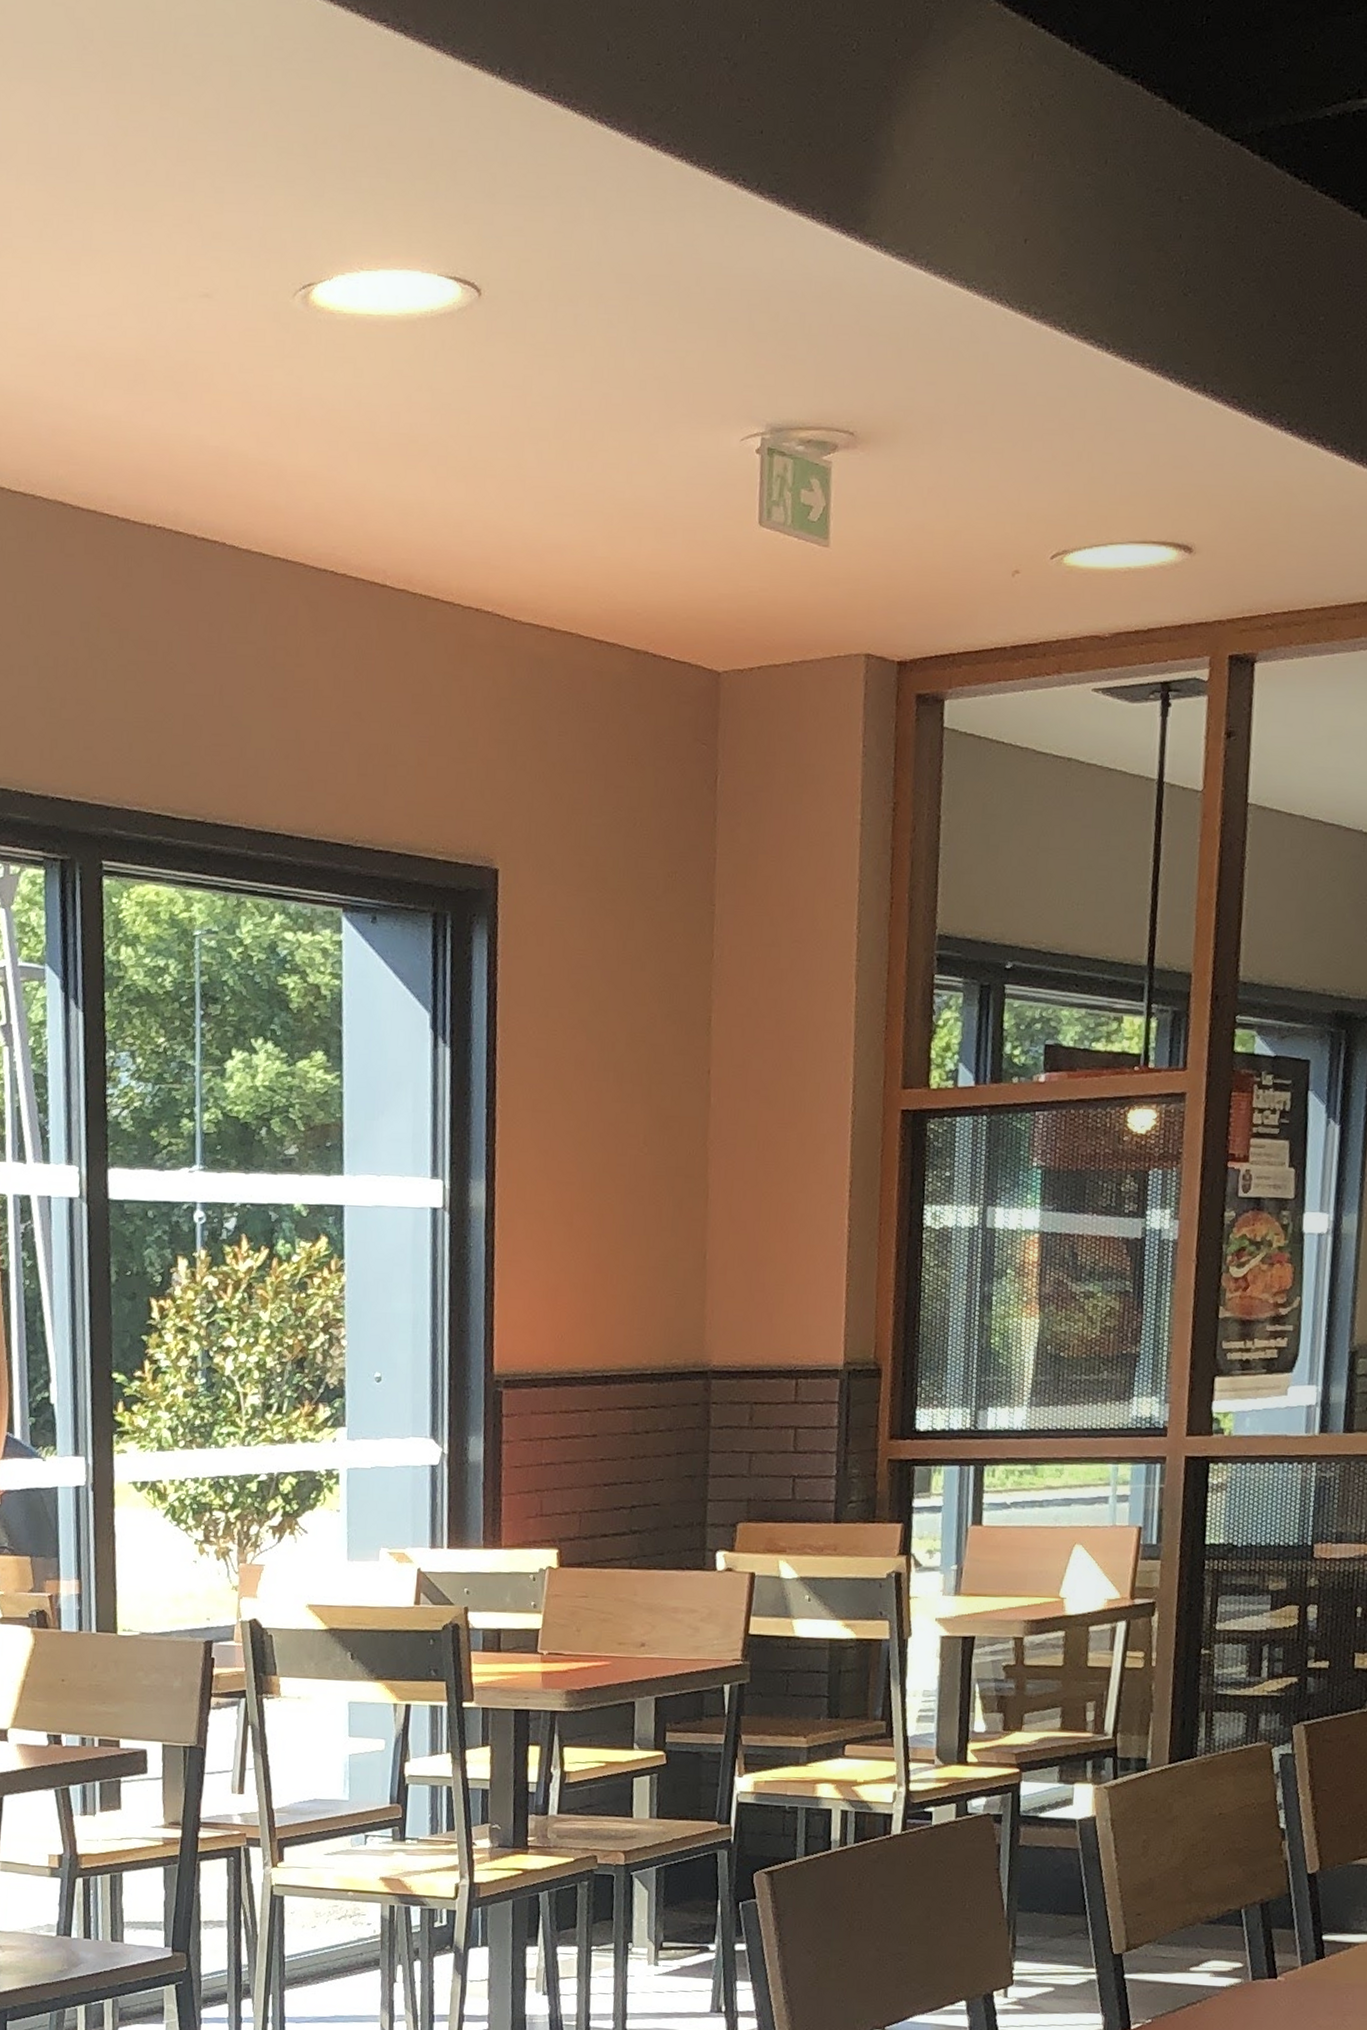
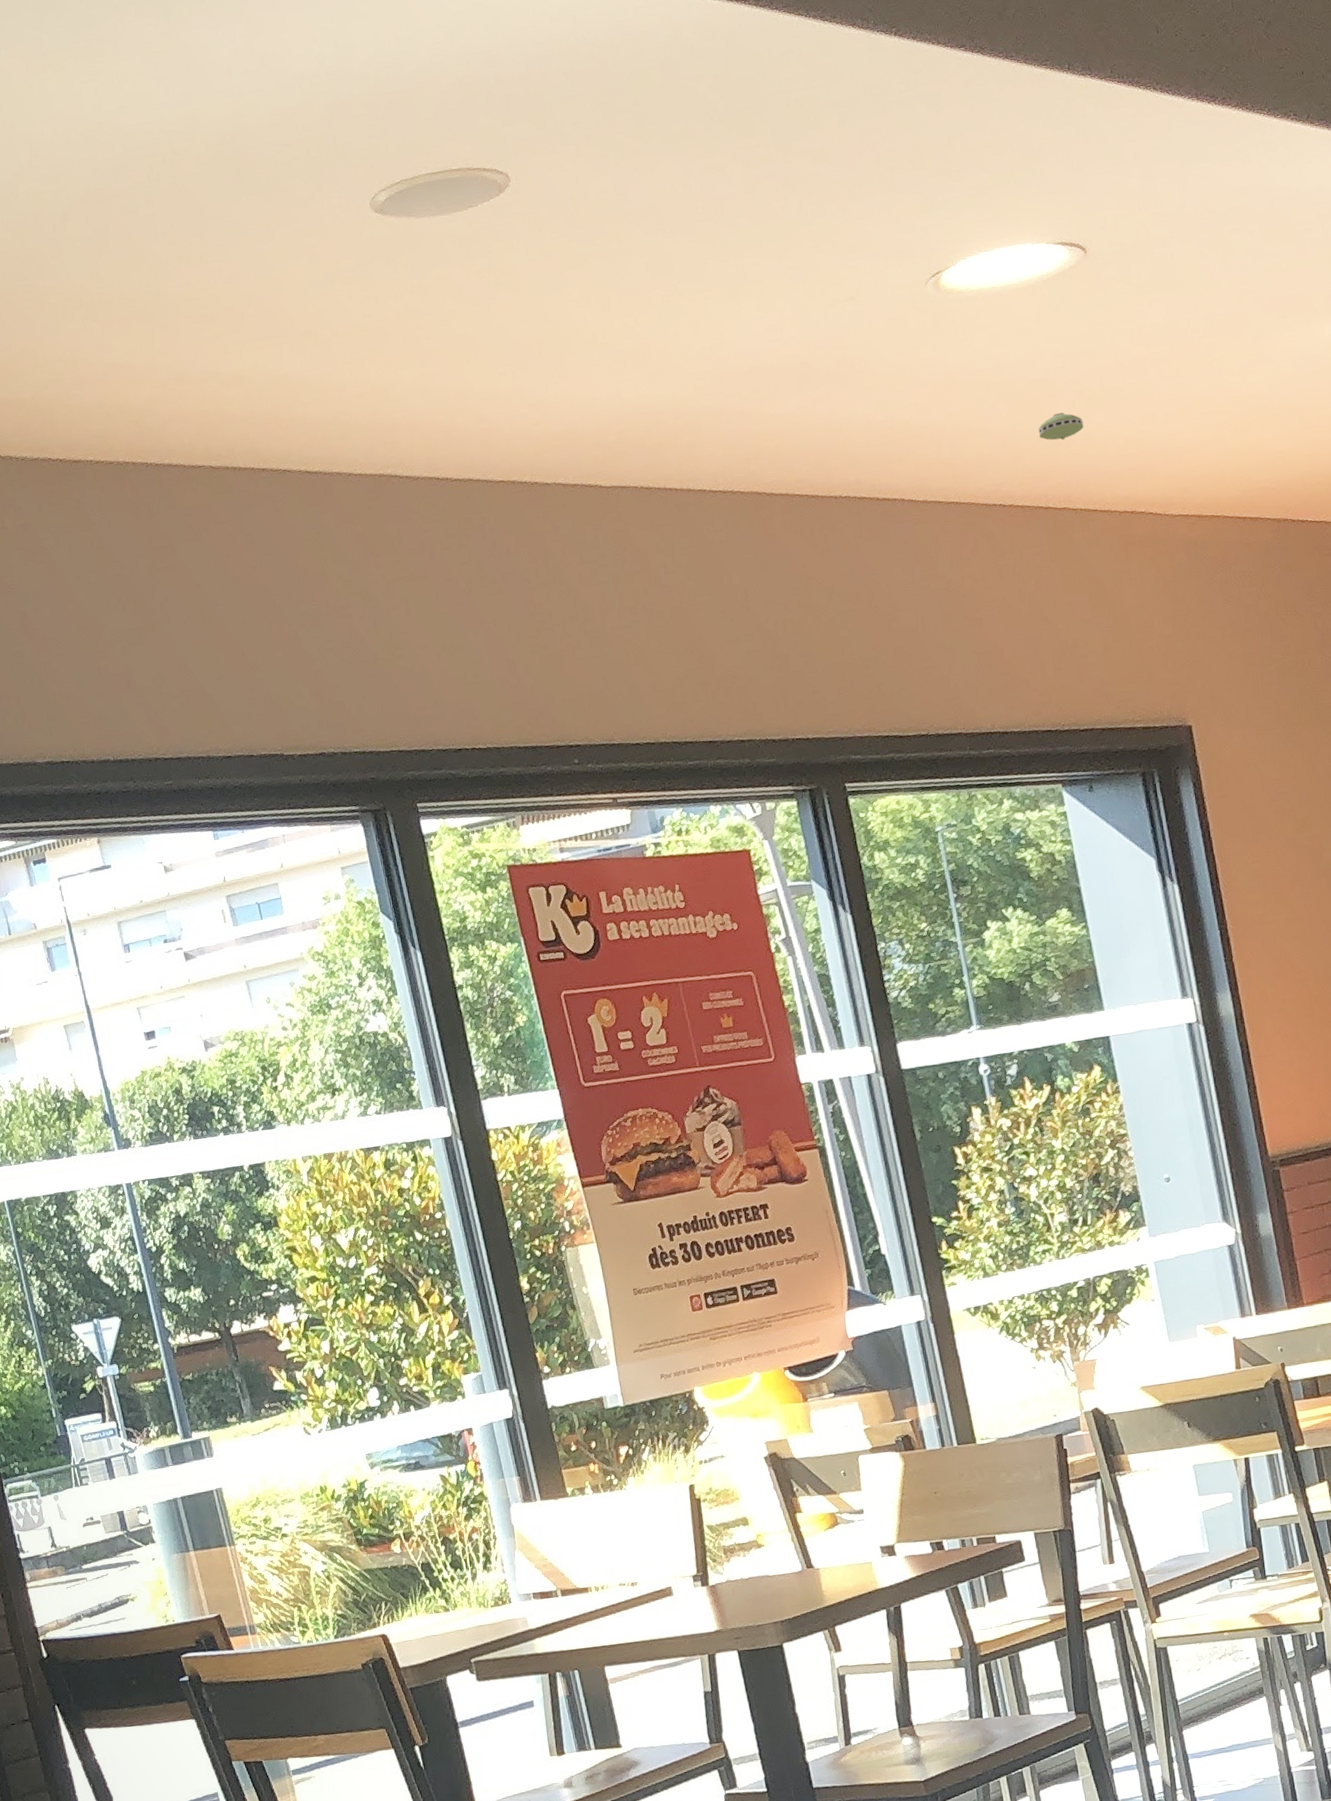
smoke detector: none [389,476,442,511] -> present [1038,412,1084,441]

